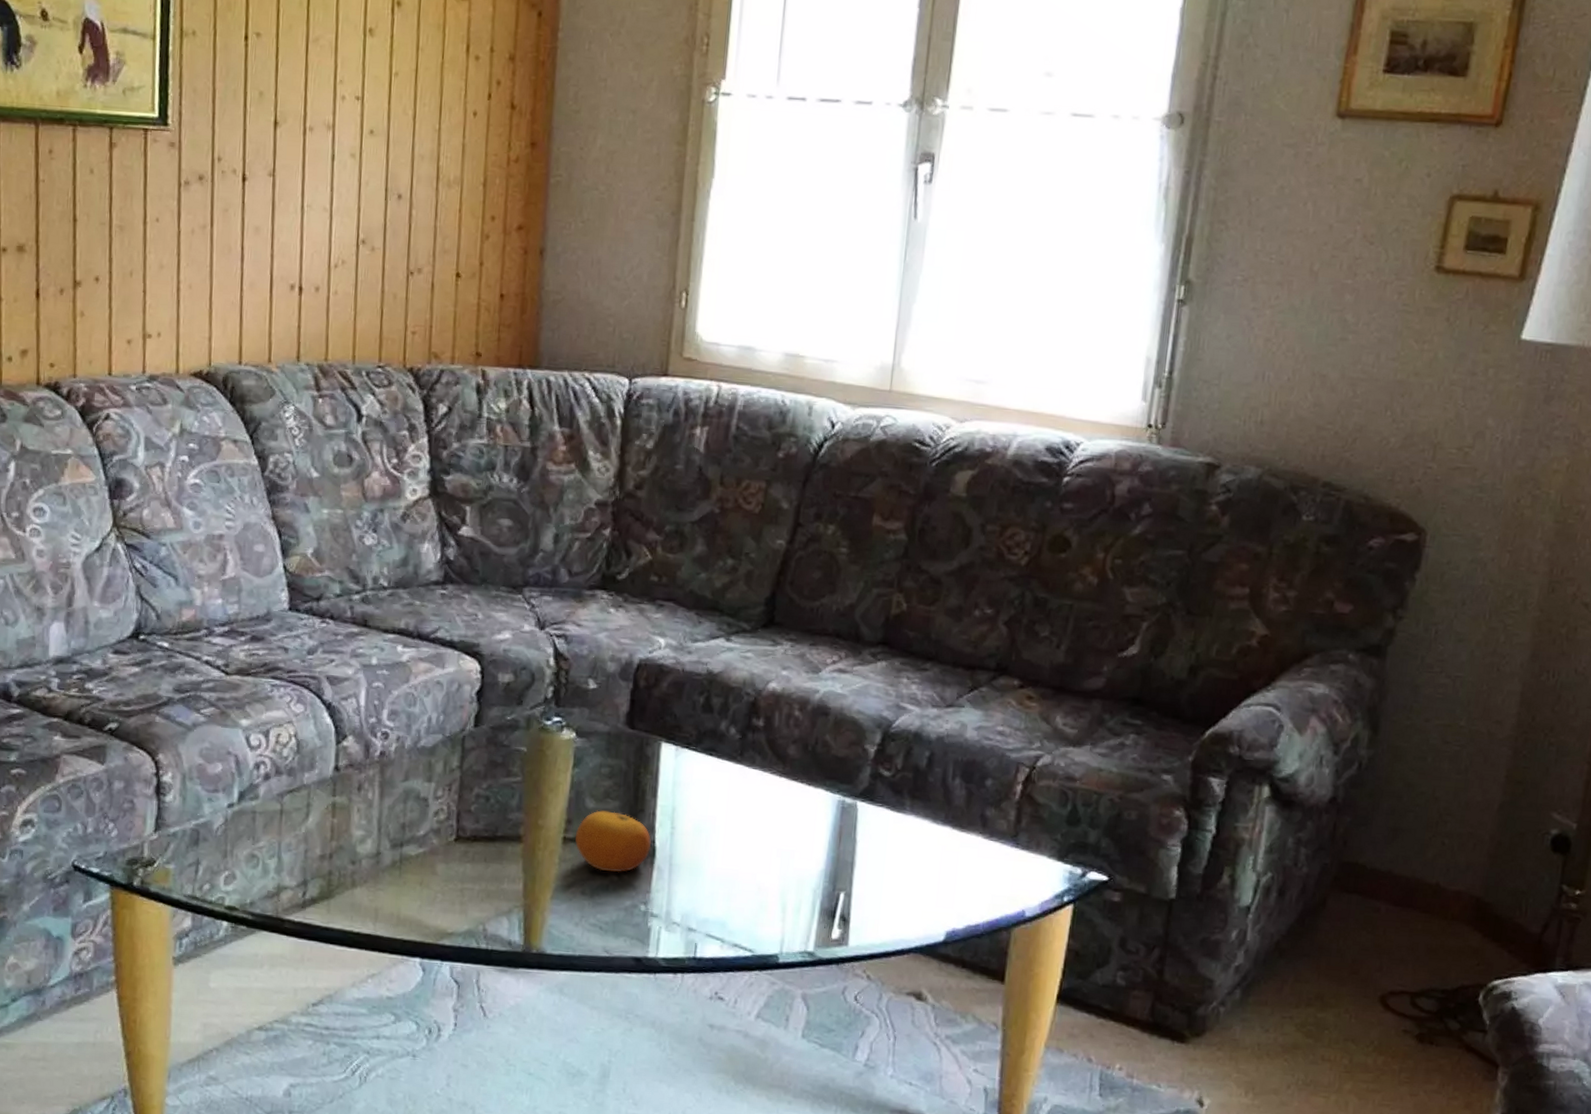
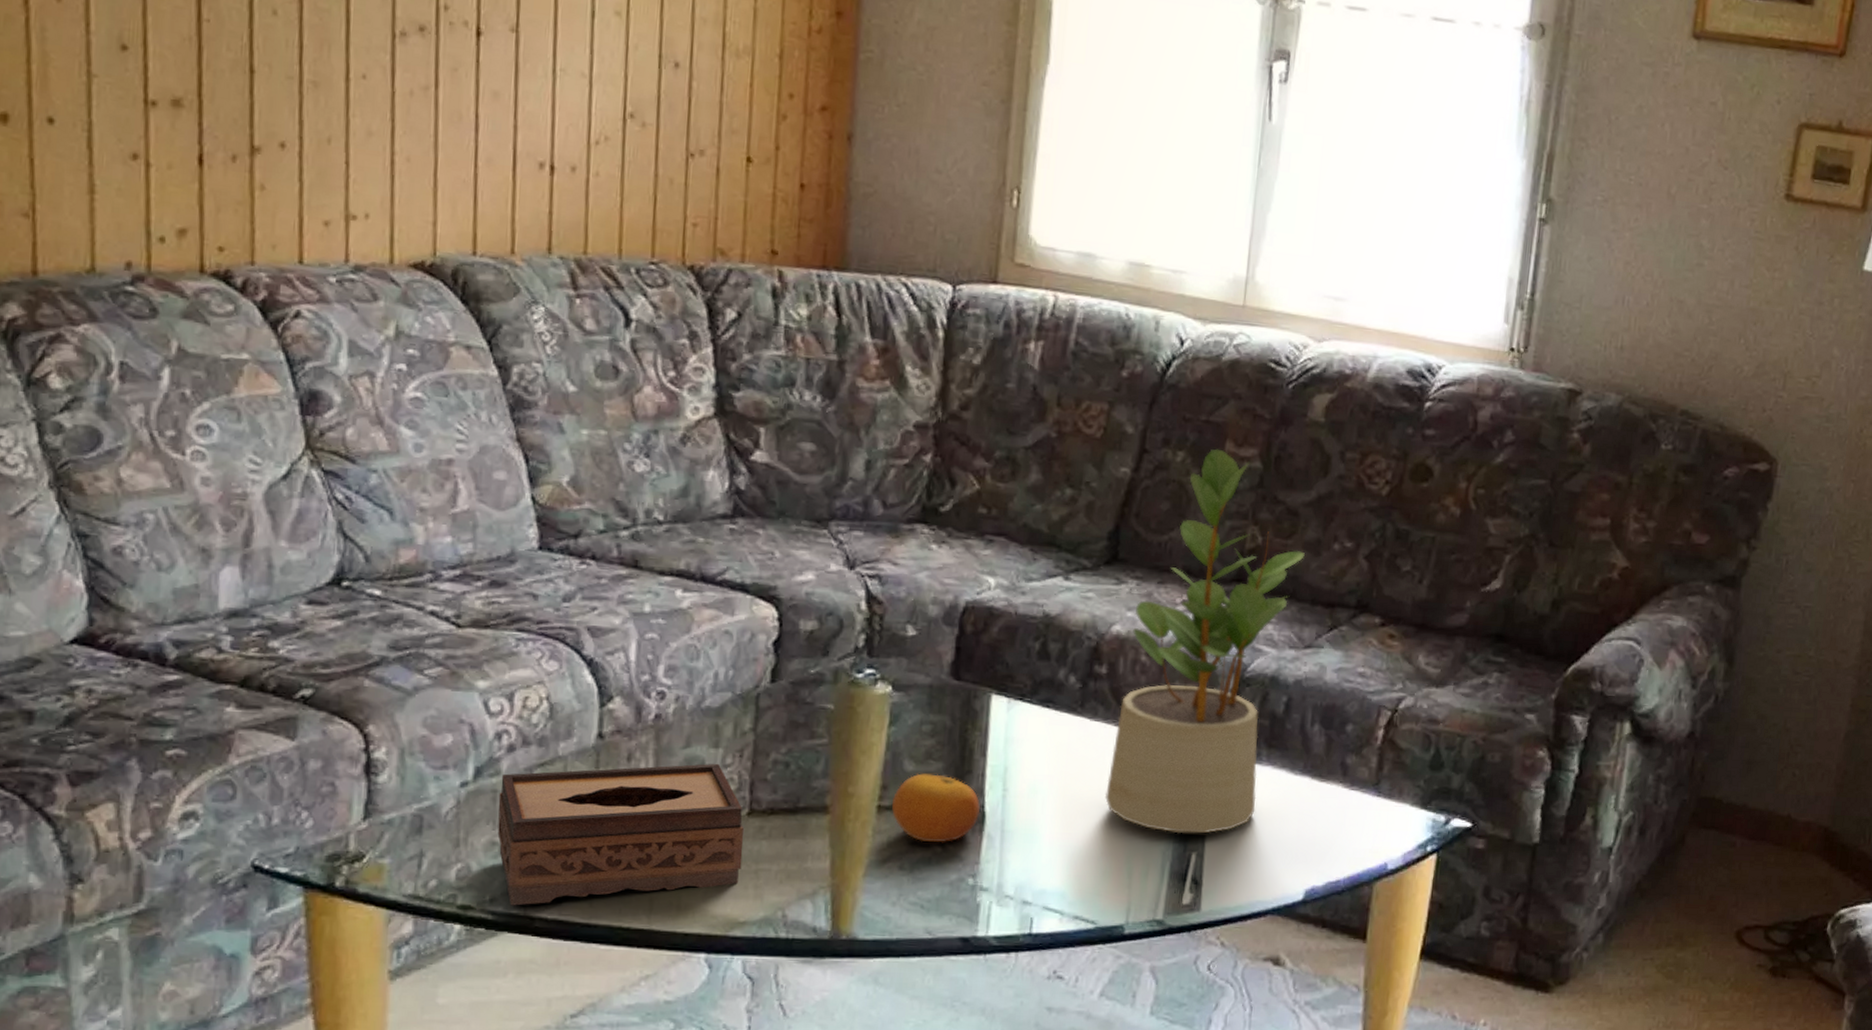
tissue box: none [256,795,452,909] -> present [497,763,744,906]
potted plant: none [761,522,947,875] -> present [1104,448,1305,834]

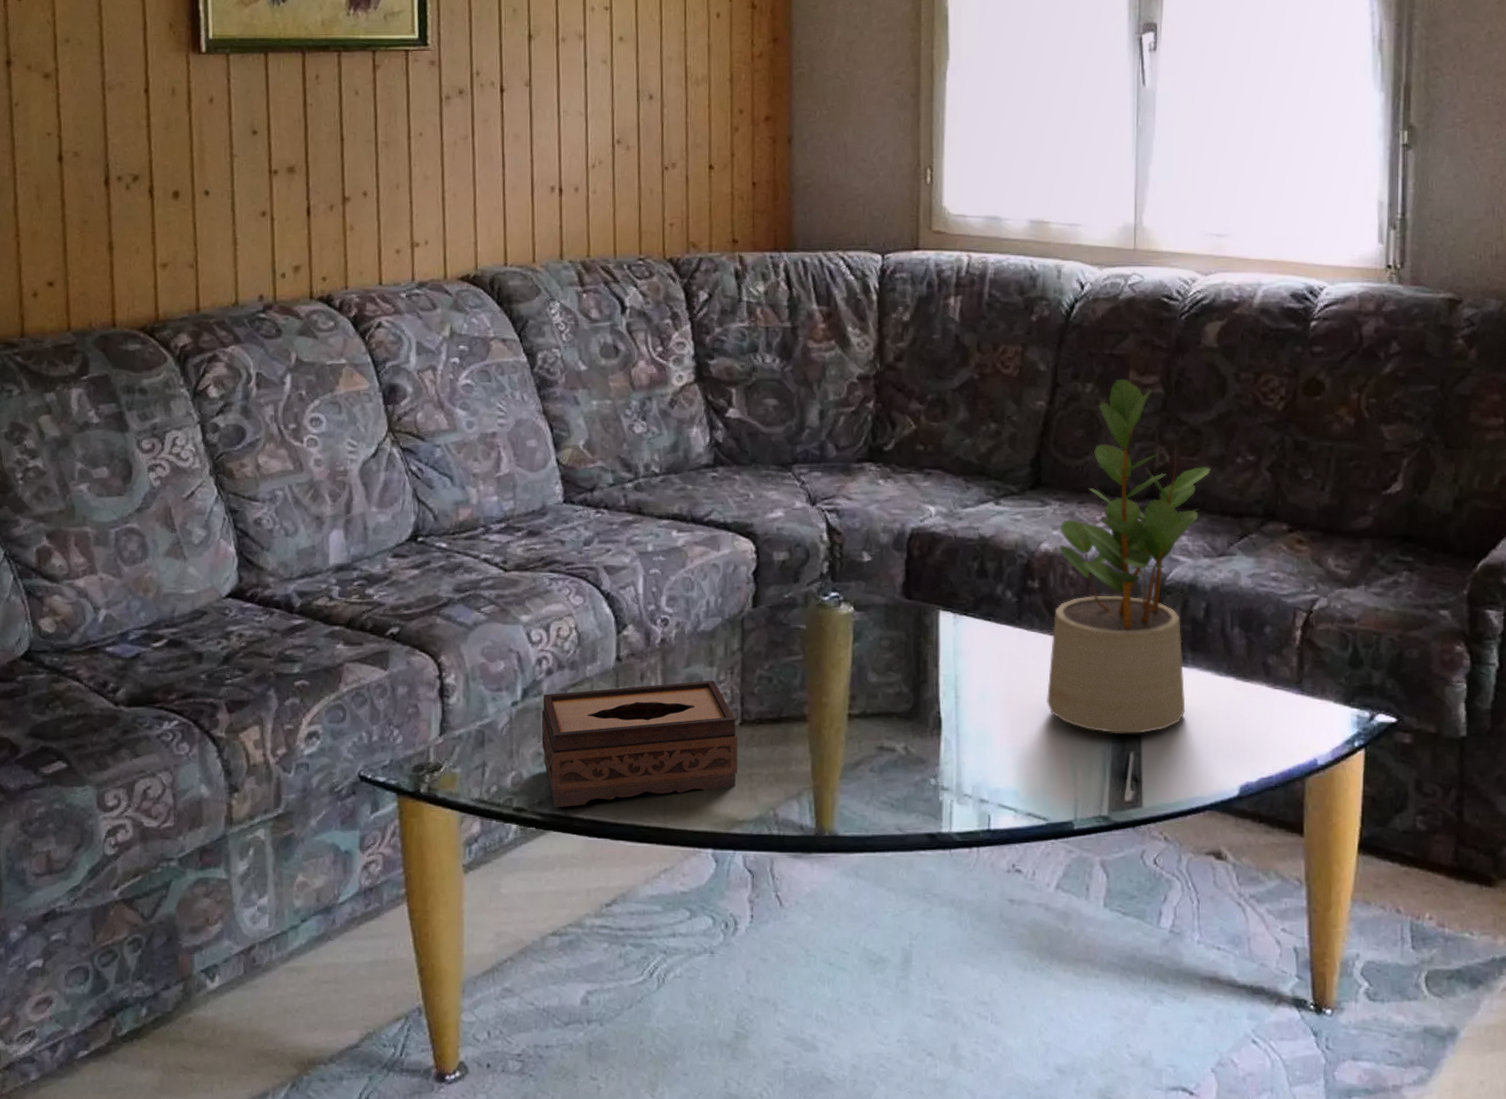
fruit: present [891,773,981,843] -> none [860,684,937,747]

